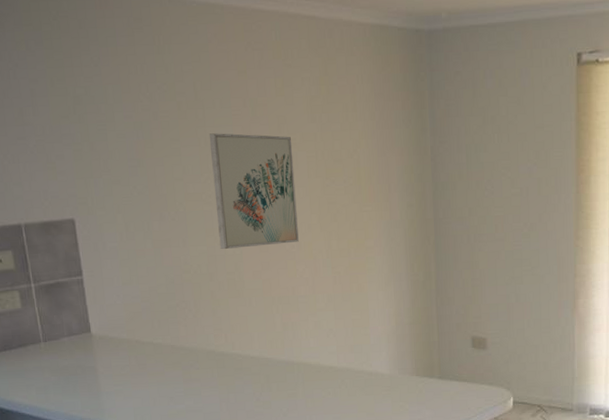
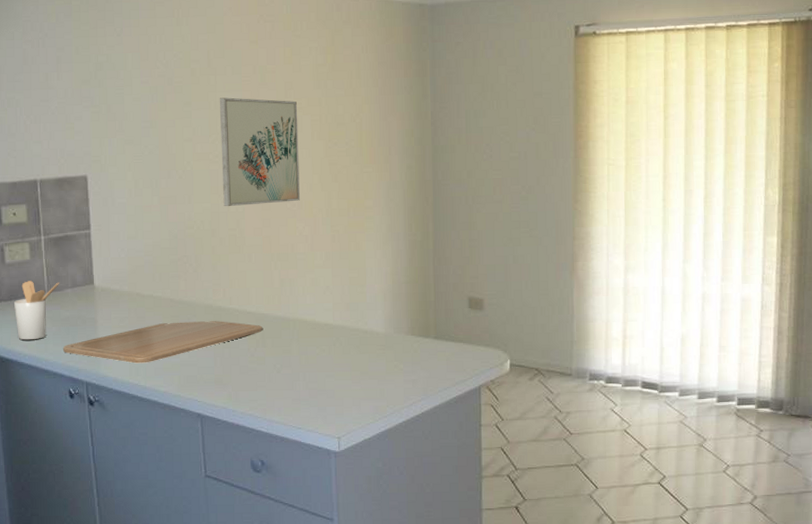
utensil holder: none [8,330,55,391] -> present [13,281,59,340]
chopping board: none [64,366,267,411] -> present [62,321,262,364]

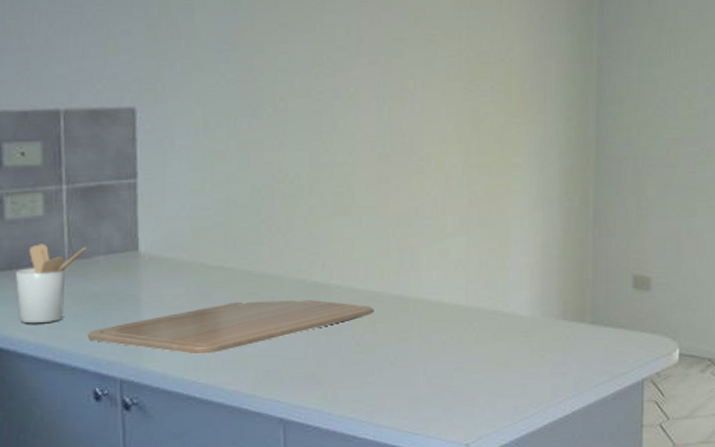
wall art: present [219,97,300,207] -> none [327,20,431,157]

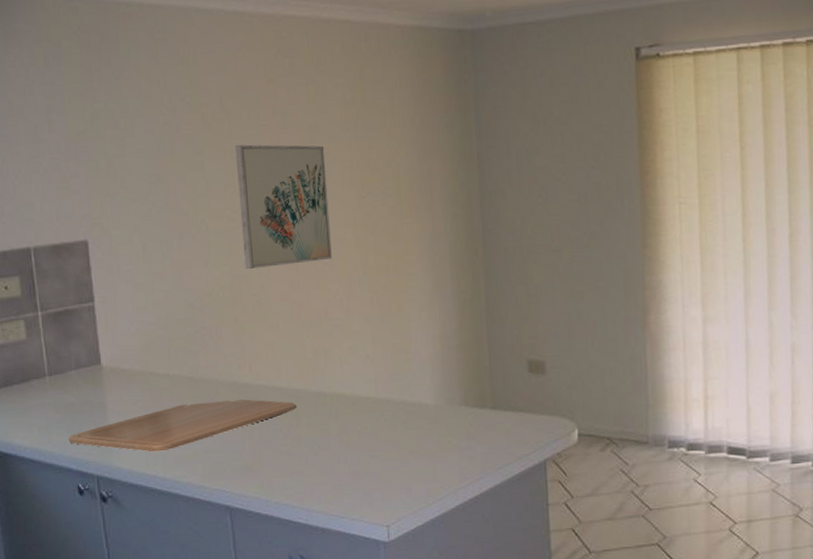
utensil holder: present [14,244,86,324] -> none [9,363,61,432]
wall art: none [327,20,431,157] -> present [235,144,332,270]

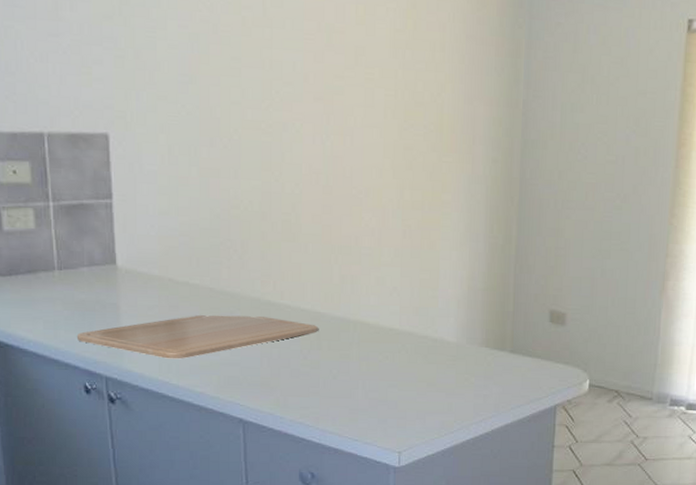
wall art: present [235,144,332,270] -> none [275,56,370,188]

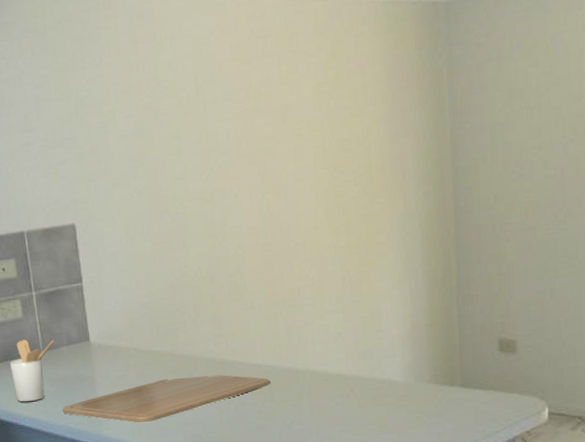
utensil holder: none [14,254,72,324] -> present [9,339,54,402]

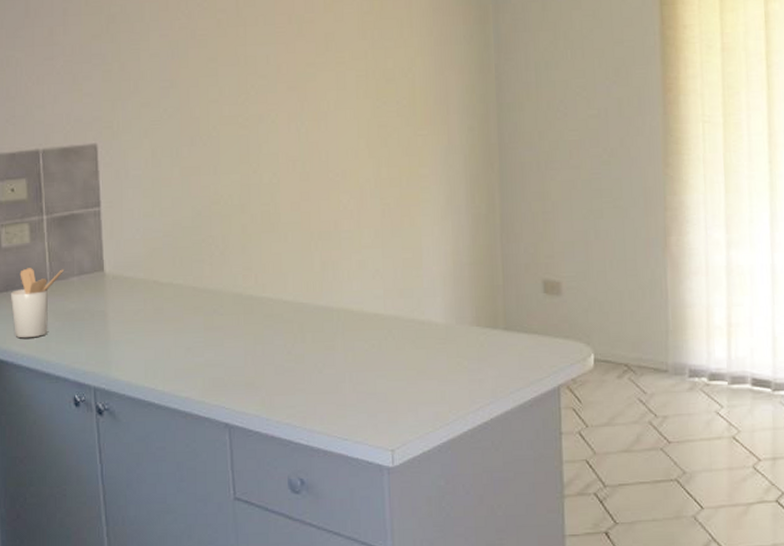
chopping board: present [62,375,270,423] -> none [66,312,301,364]

